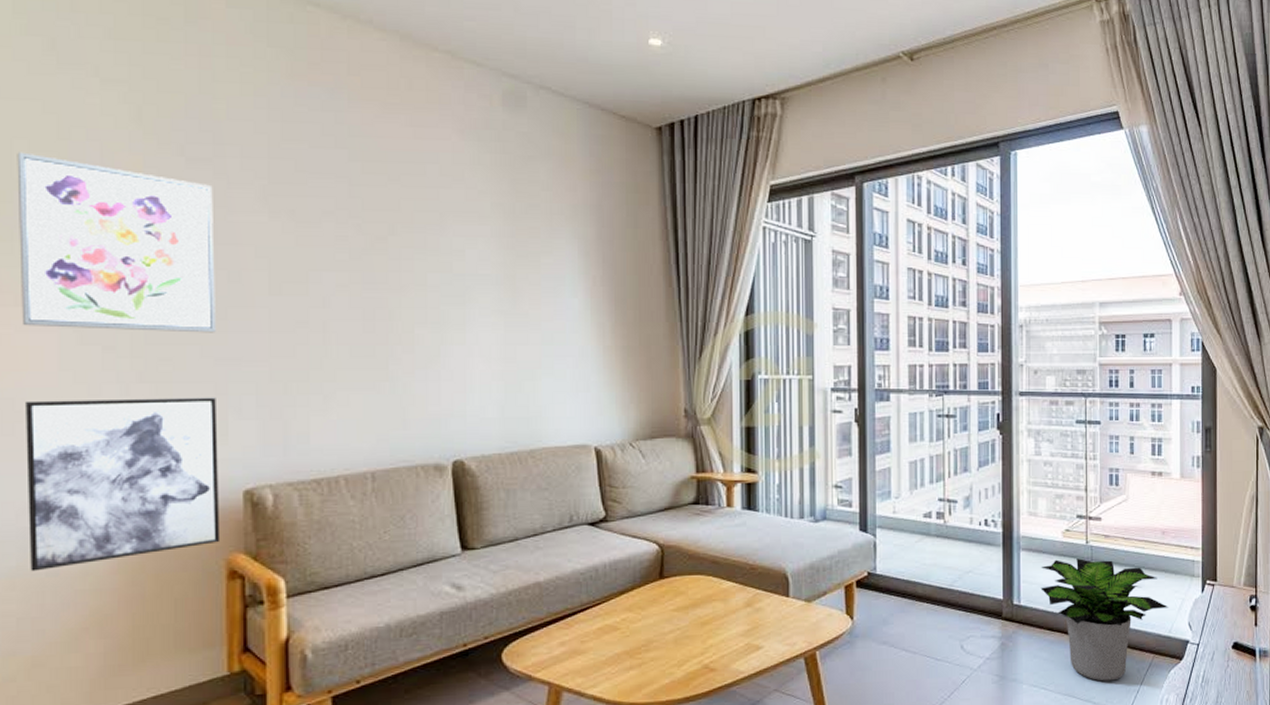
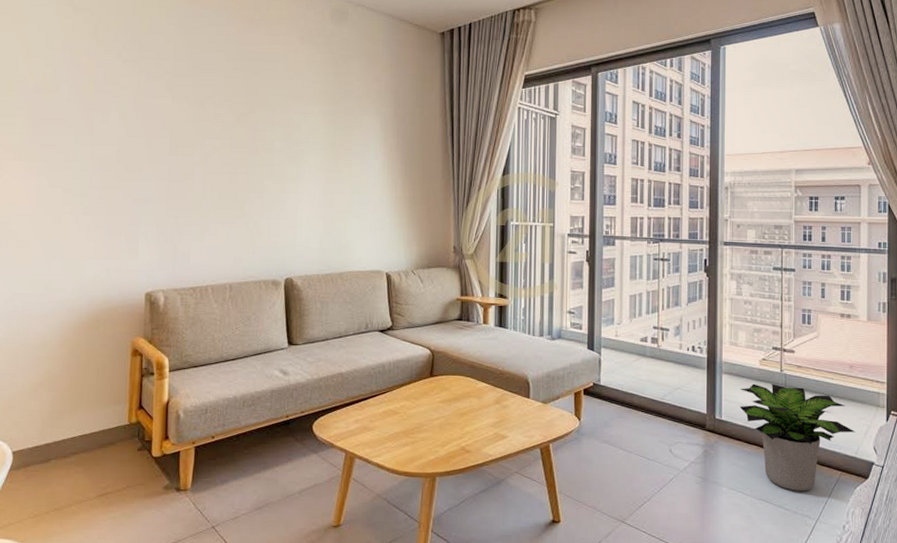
wall art: present [17,152,216,333] -> none [17,57,138,181]
wall art: present [26,397,221,572] -> none [11,224,132,342]

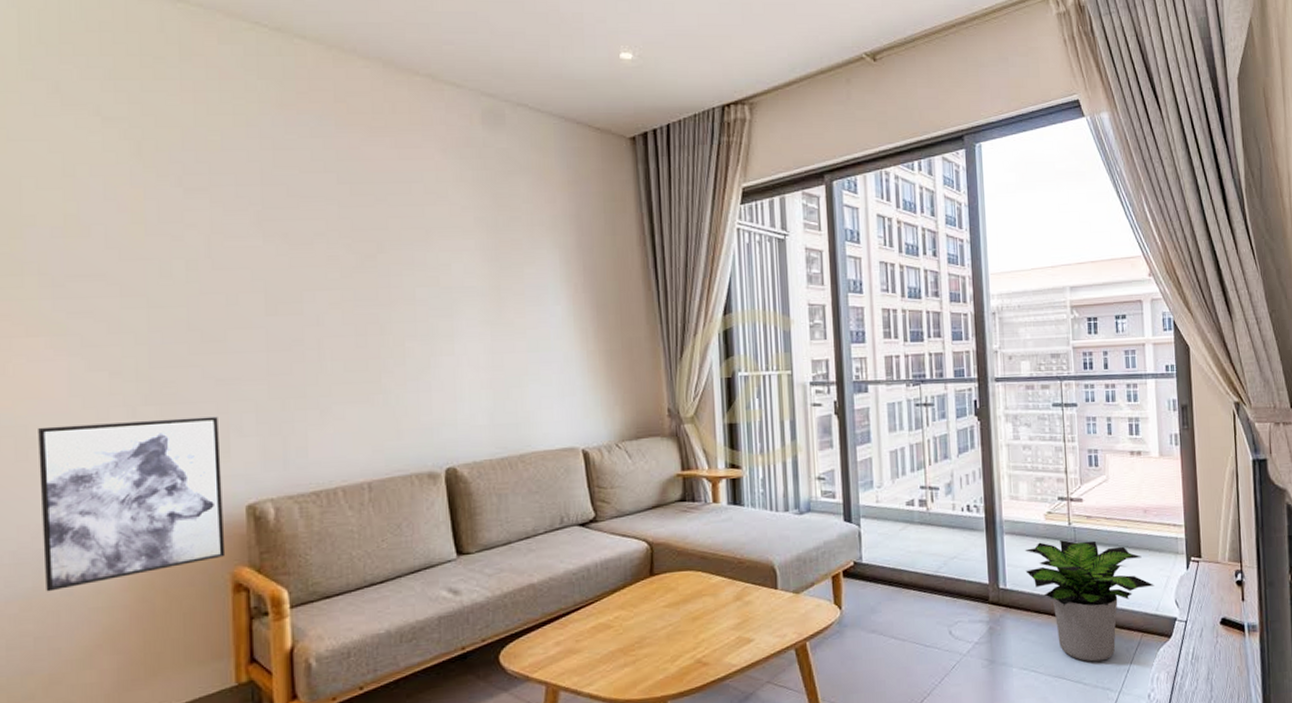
wall art: none [11,224,132,342] -> present [38,416,226,592]

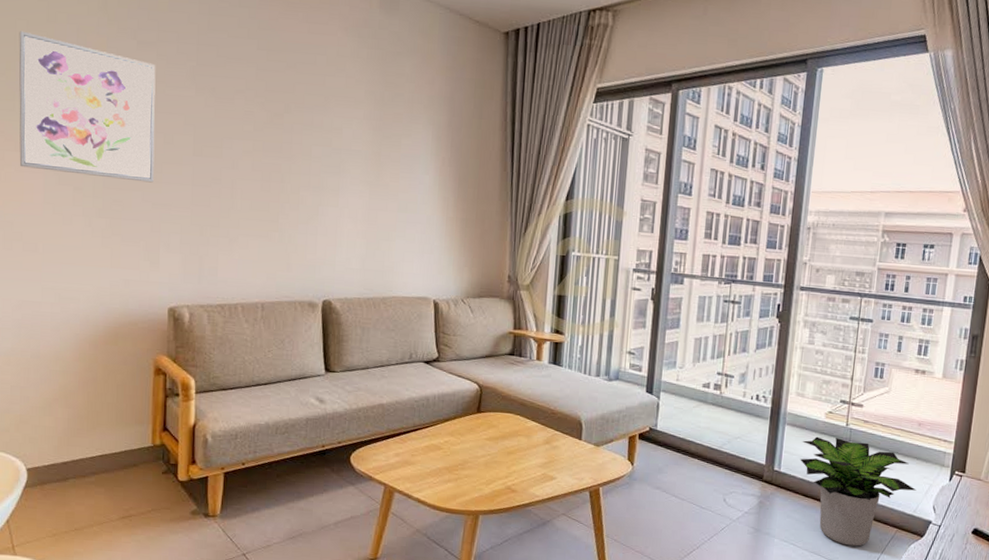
wall art: none [25,190,216,356] -> present [19,31,156,183]
wall art: present [38,416,226,592] -> none [20,224,152,353]

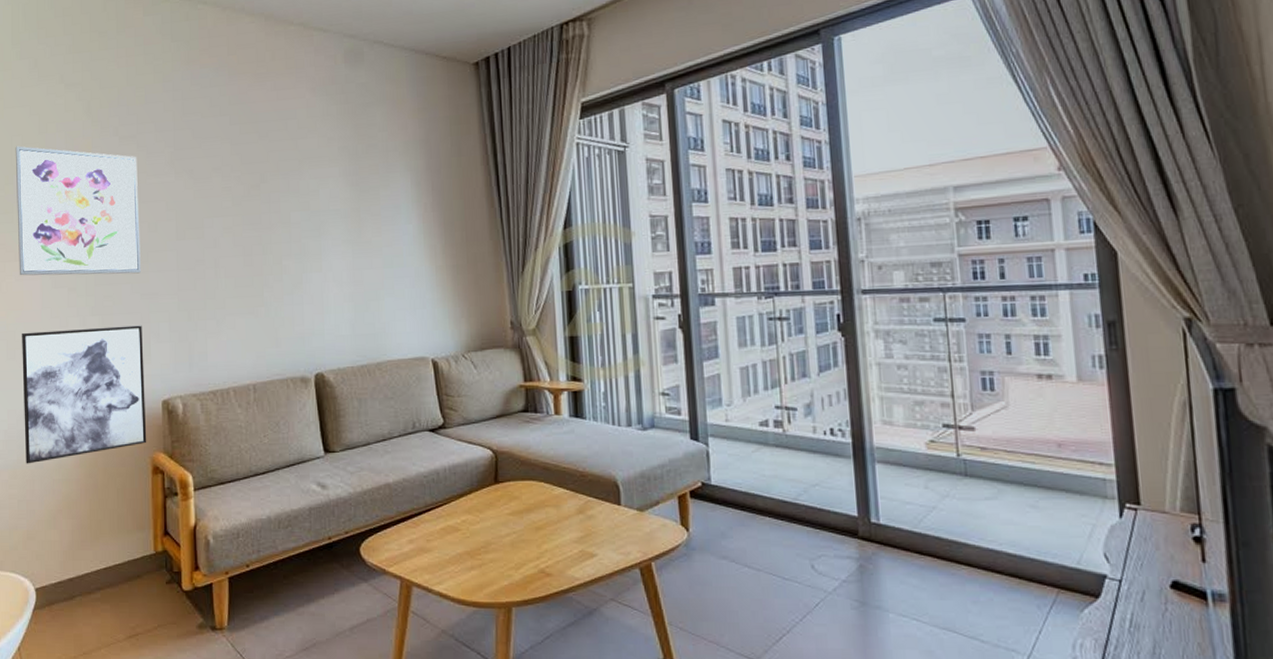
wall art: none [20,224,152,353] -> present [22,325,147,464]
potted plant: present [800,436,916,547] -> none [901,473,1075,617]

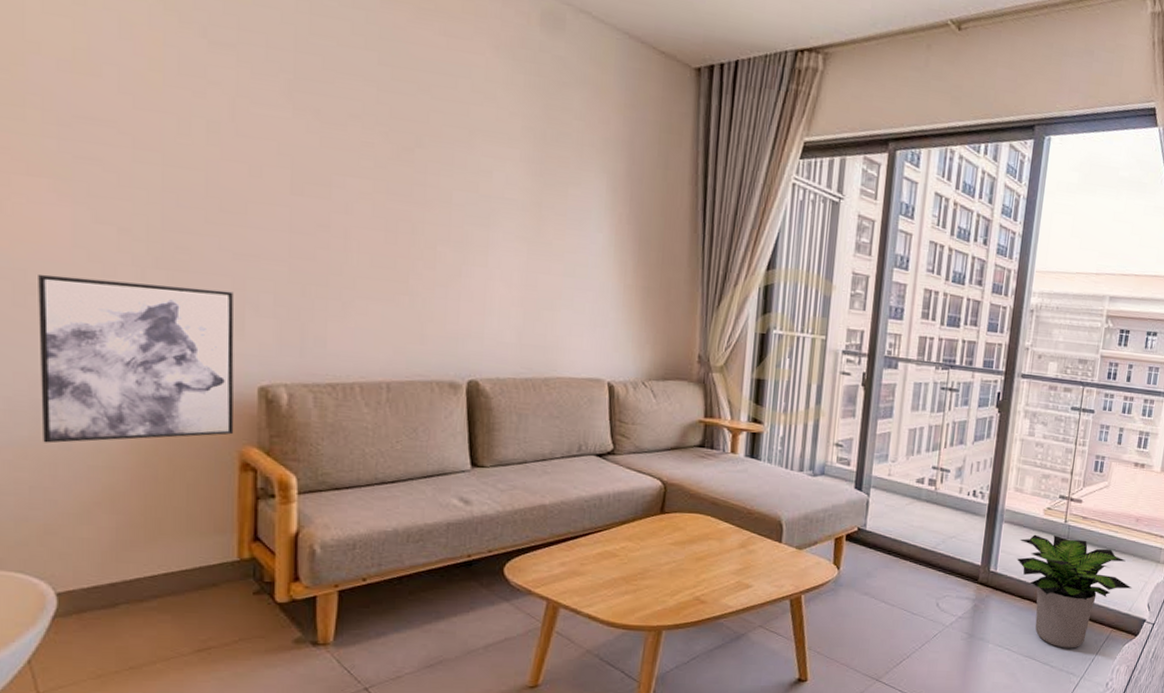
wall art: present [15,146,141,276] -> none [29,12,236,227]
potted plant: none [901,473,1075,617] -> present [1017,534,1132,648]

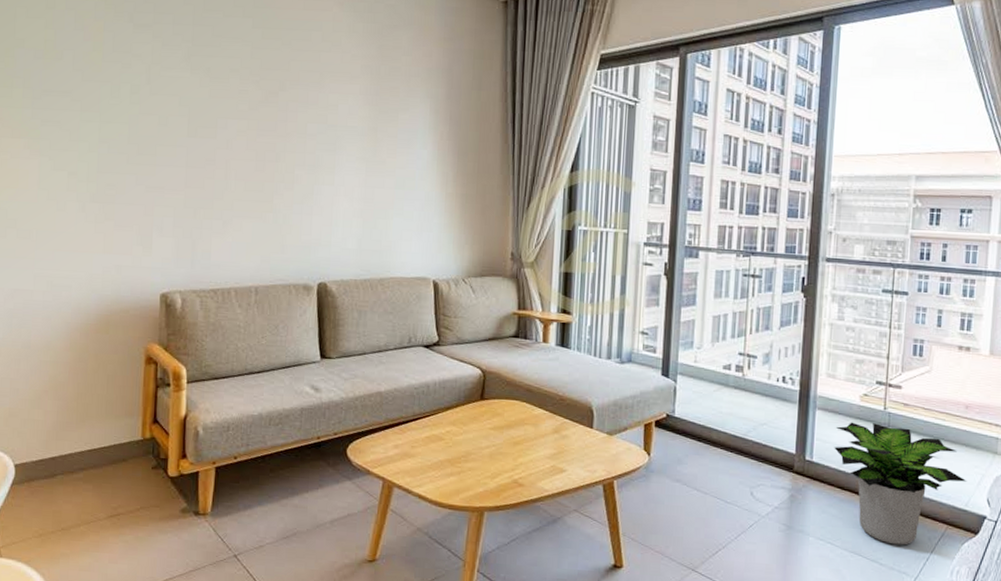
wall art: present [38,273,234,444] -> none [12,211,145,343]

